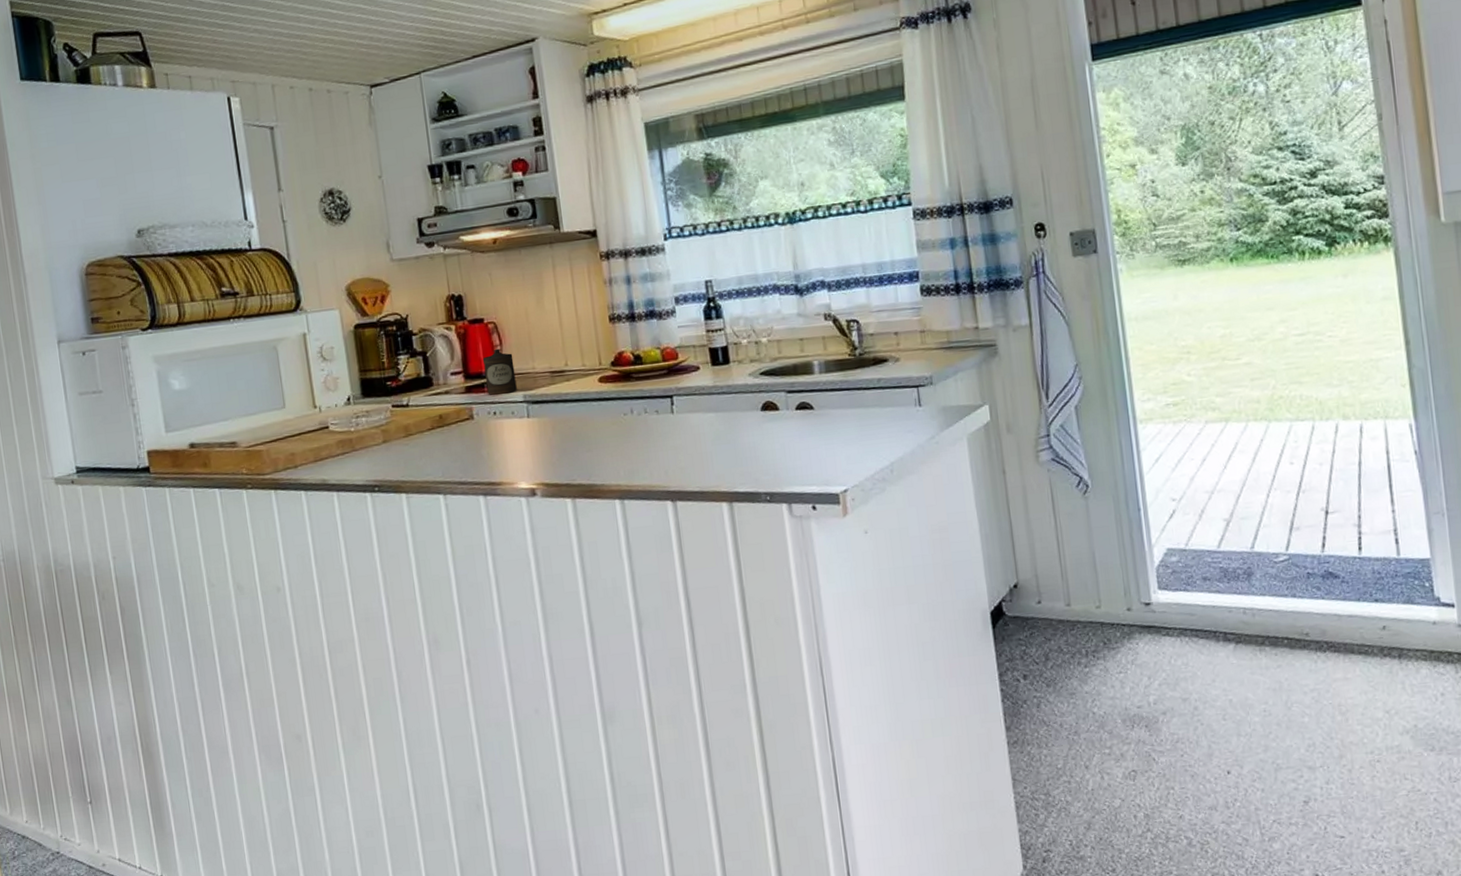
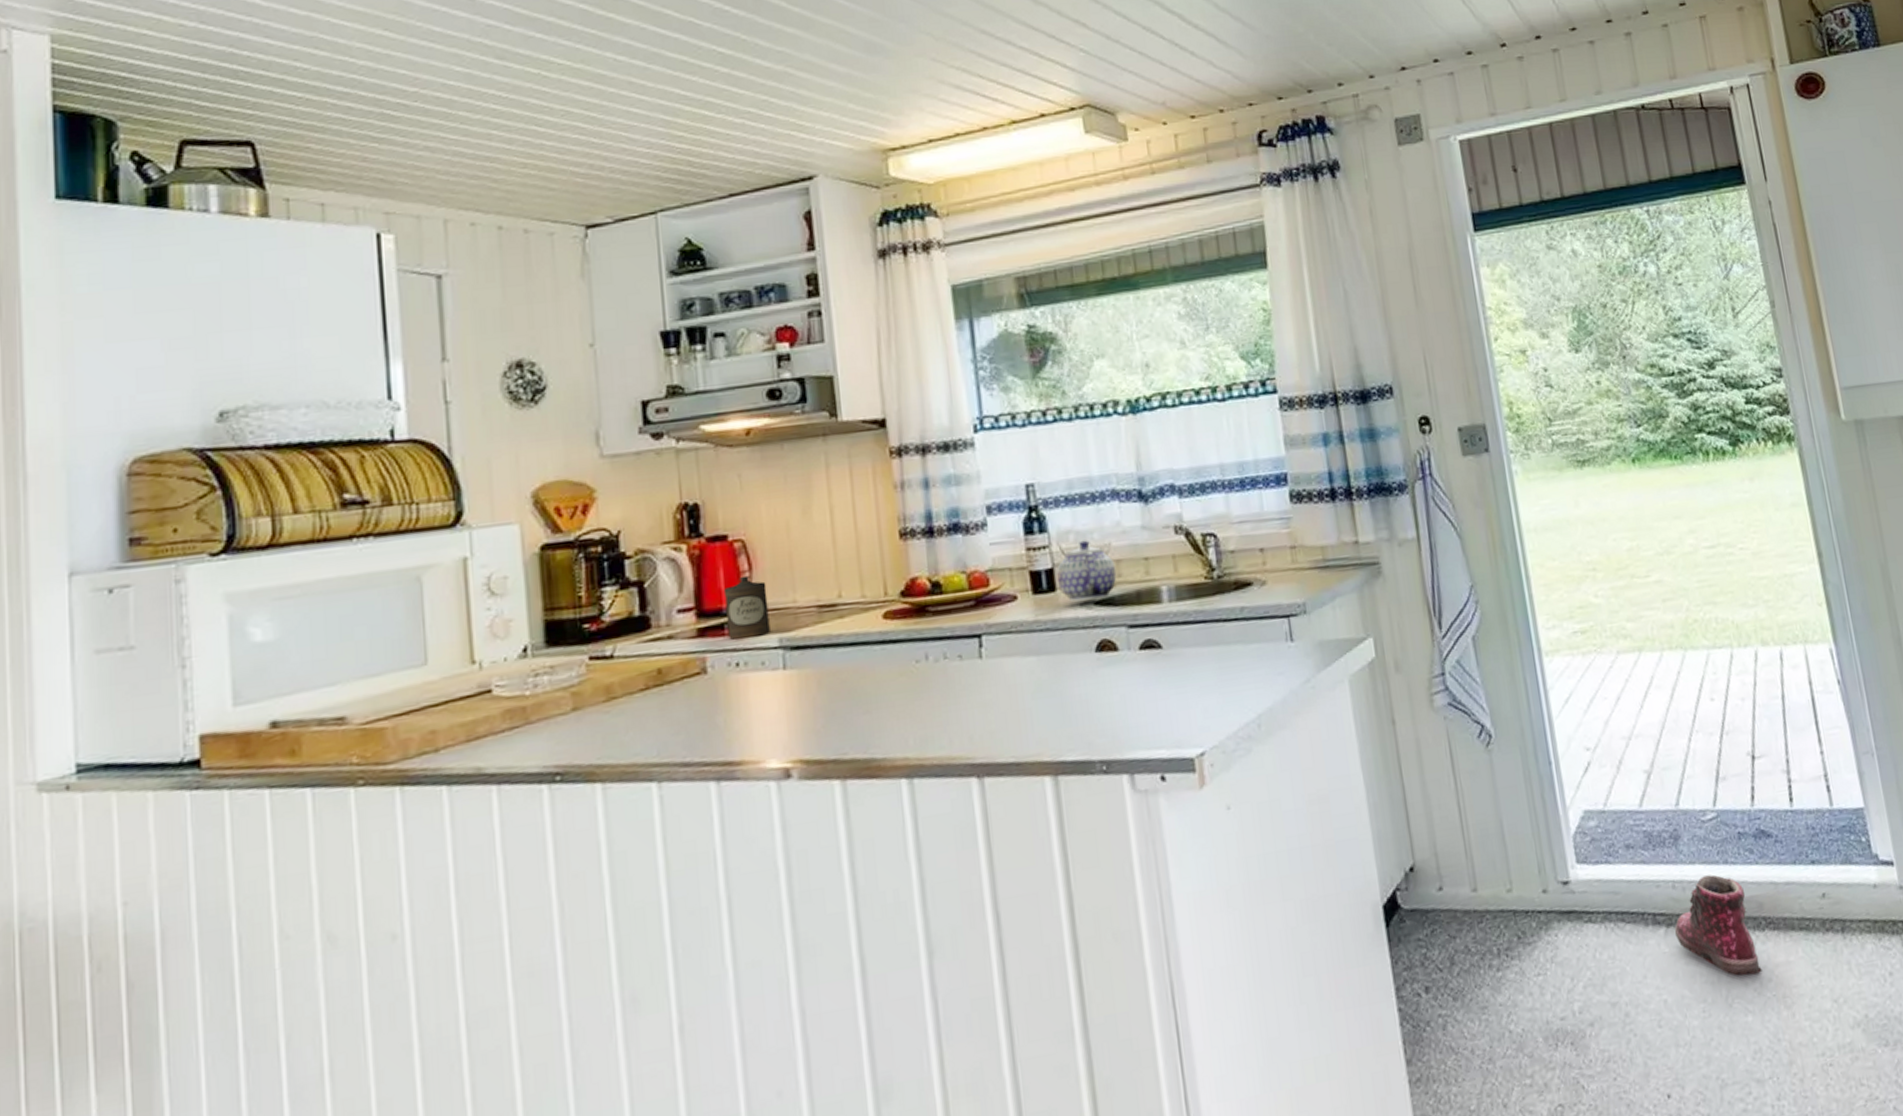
teapot: none [729,324,778,372] -> present [1056,540,1117,602]
boot: none [1242,605,1321,687] -> present [1674,874,1762,977]

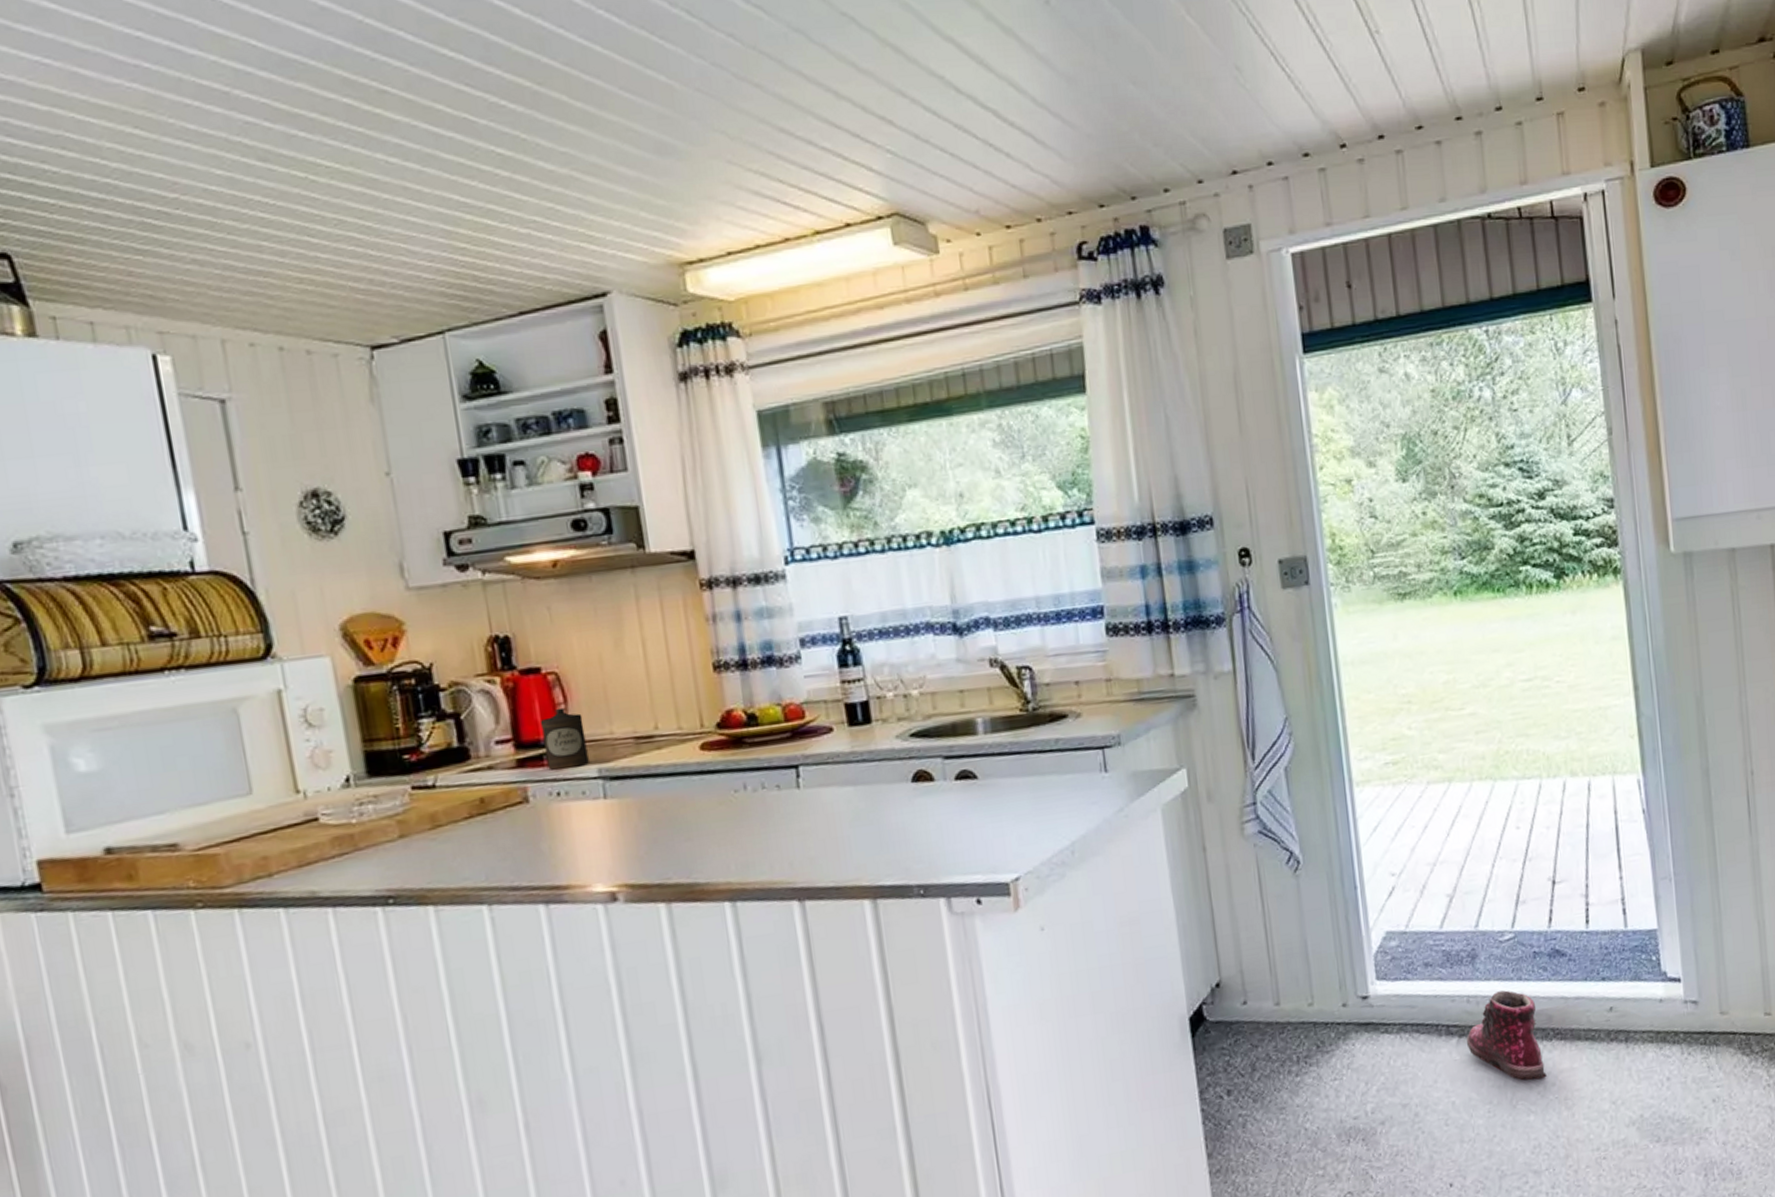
teapot: present [1056,540,1117,602] -> none [871,672,932,734]

